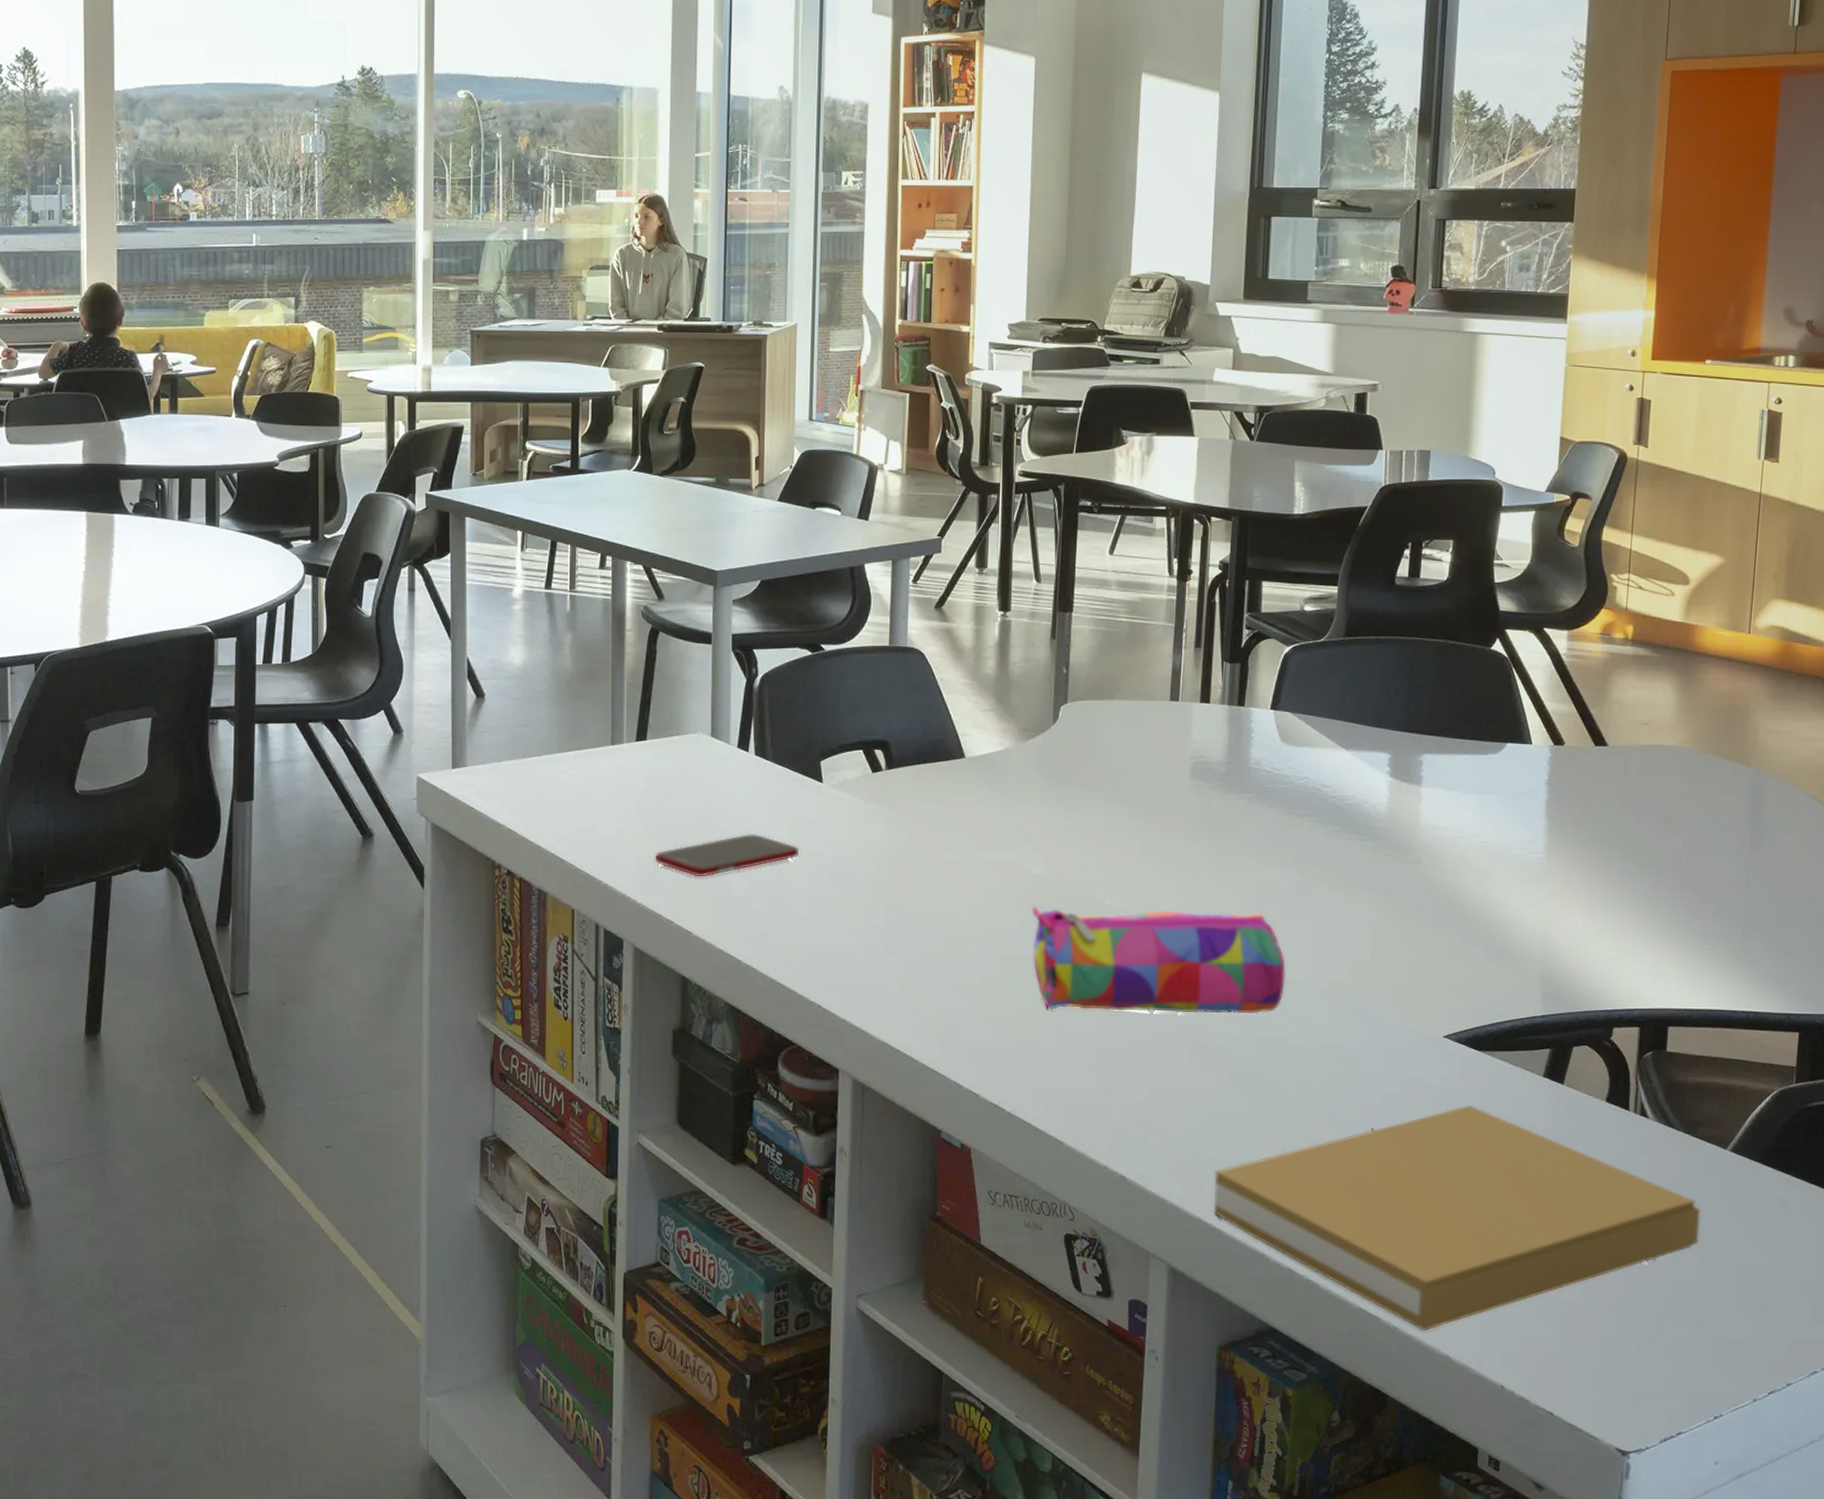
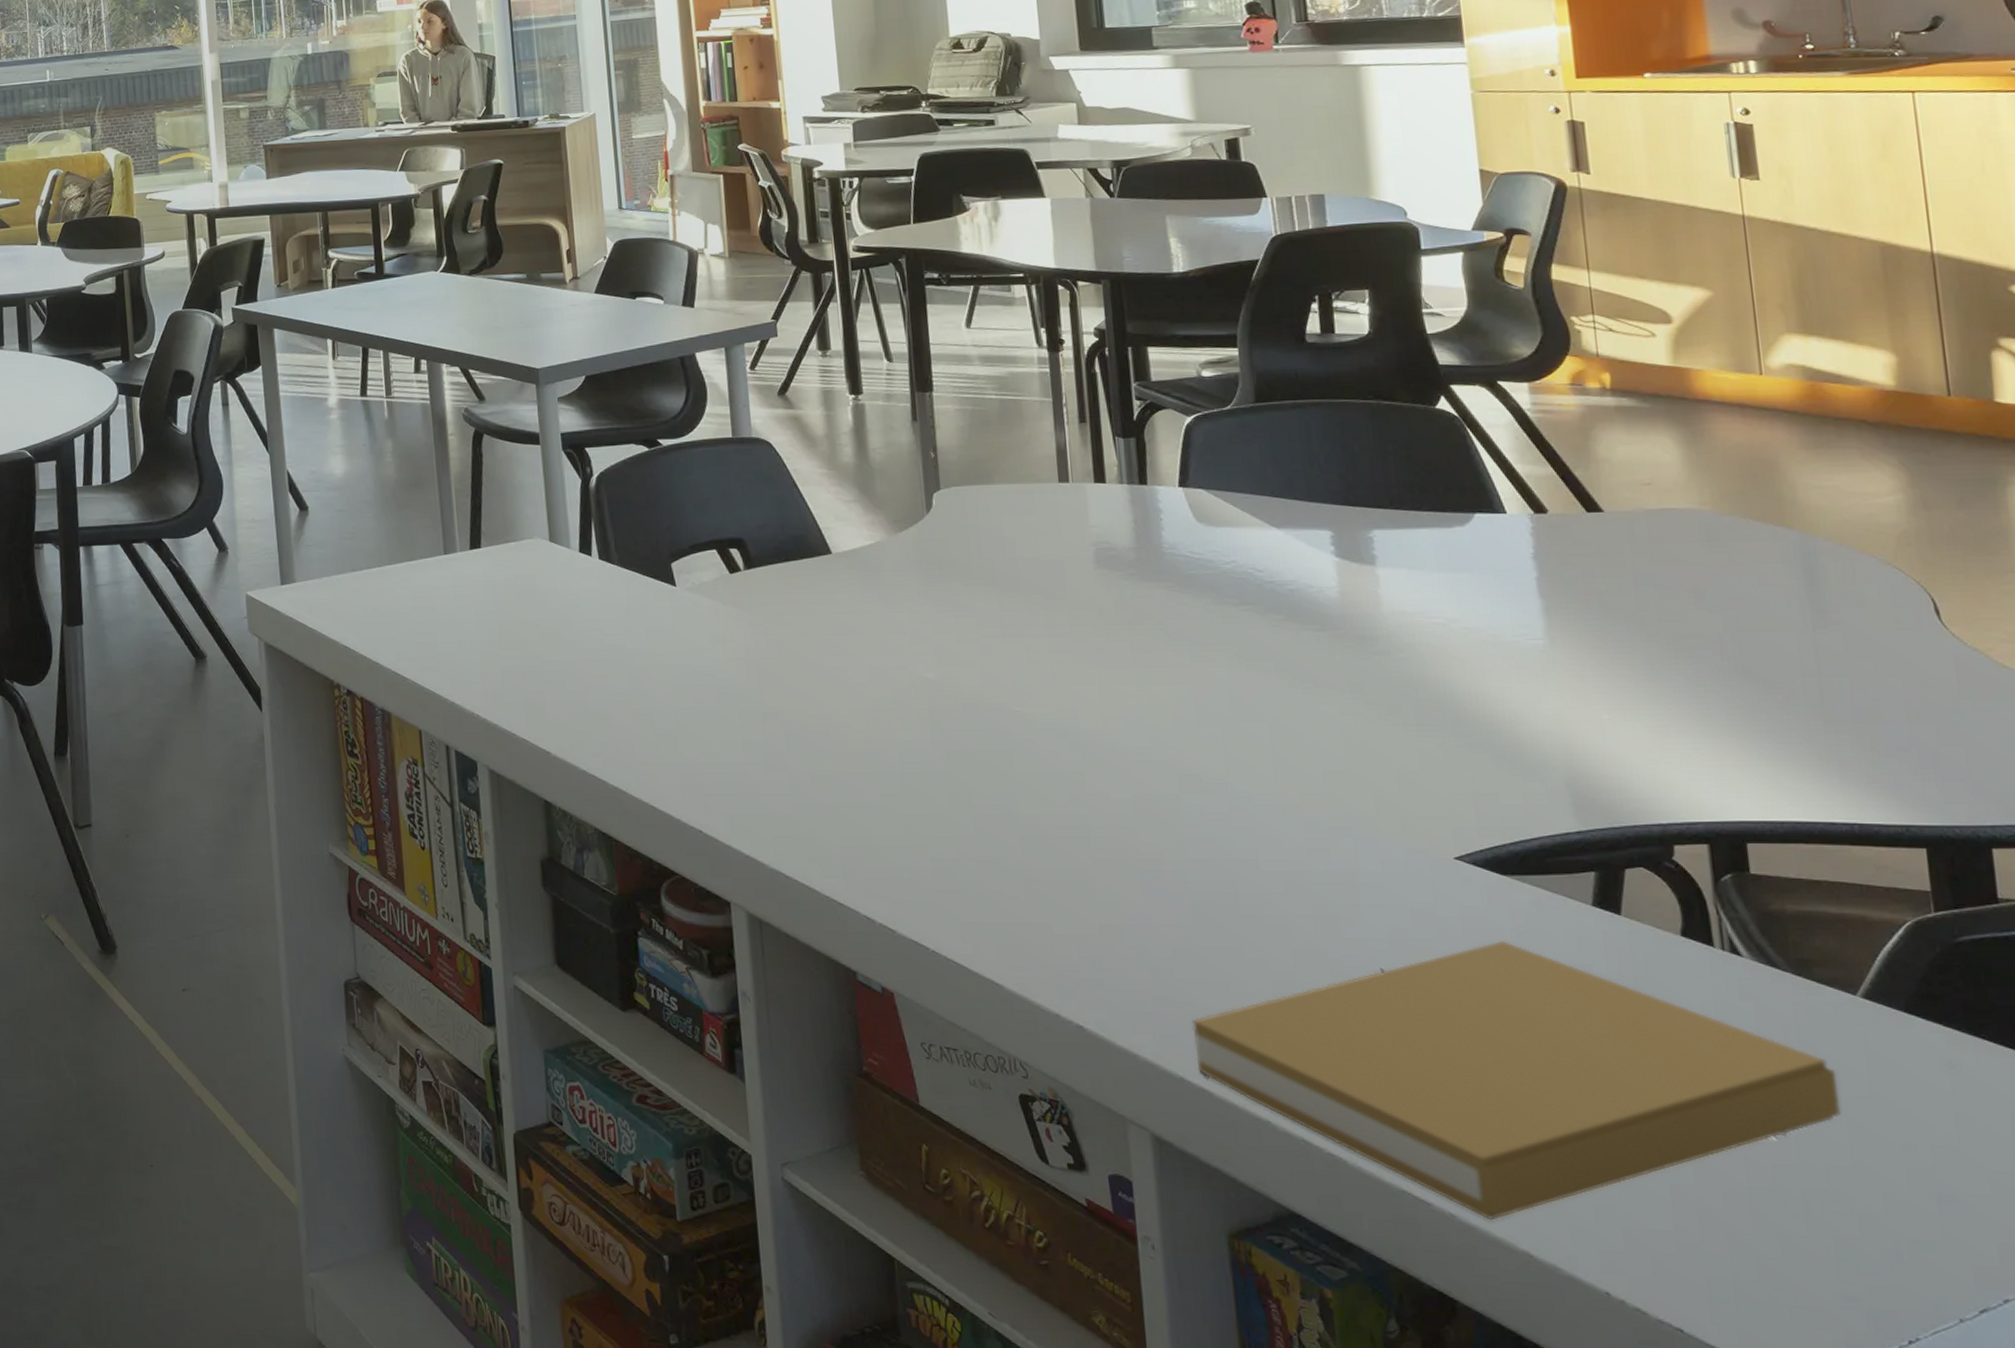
cell phone: present [655,833,800,877] -> none [502,643,659,692]
pencil case: present [1031,906,1286,1014] -> none [929,715,1246,834]

